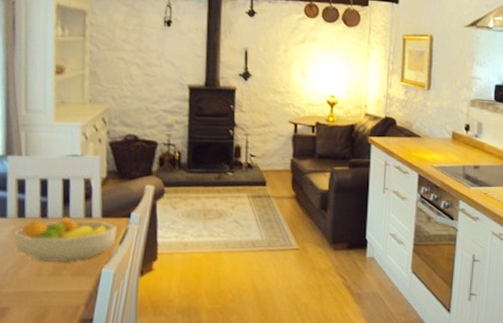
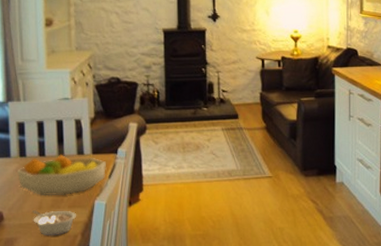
legume: none [29,276,81,307] -> present [33,209,77,236]

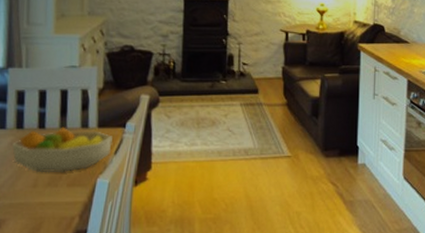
legume: present [33,209,77,236] -> none [25,187,76,218]

